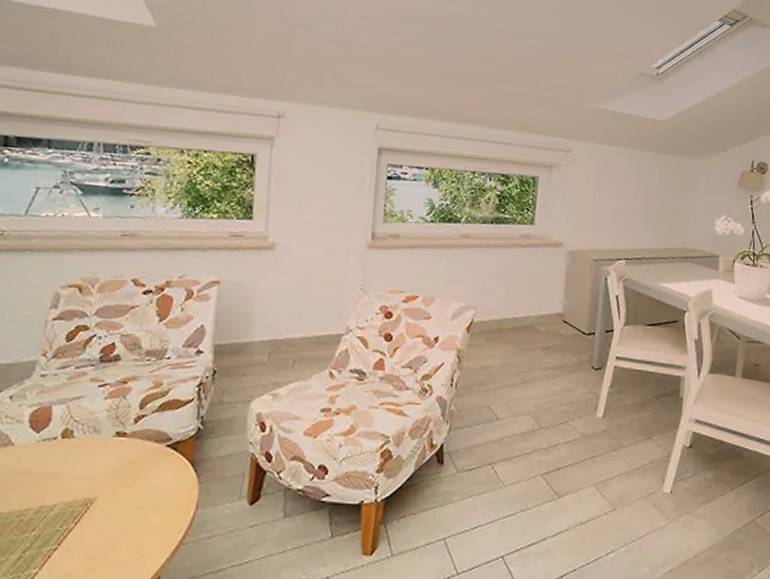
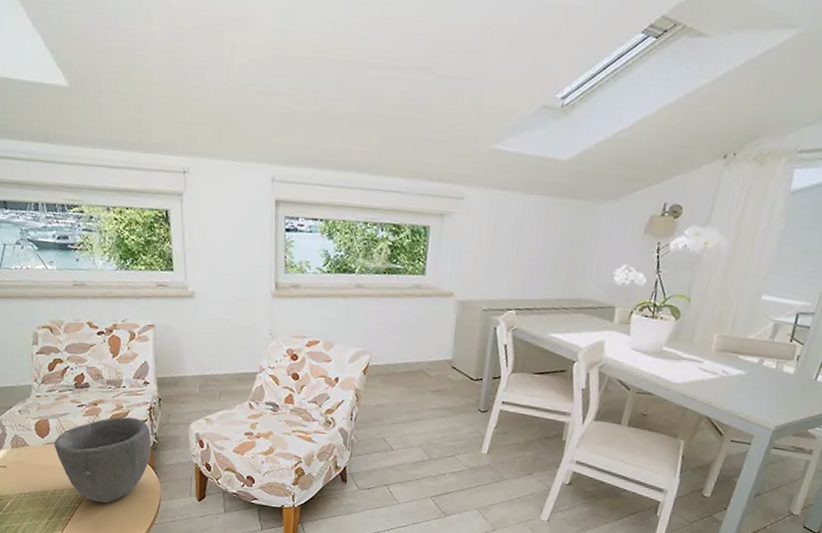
bowl: none [52,397,196,520] -> present [54,417,152,504]

